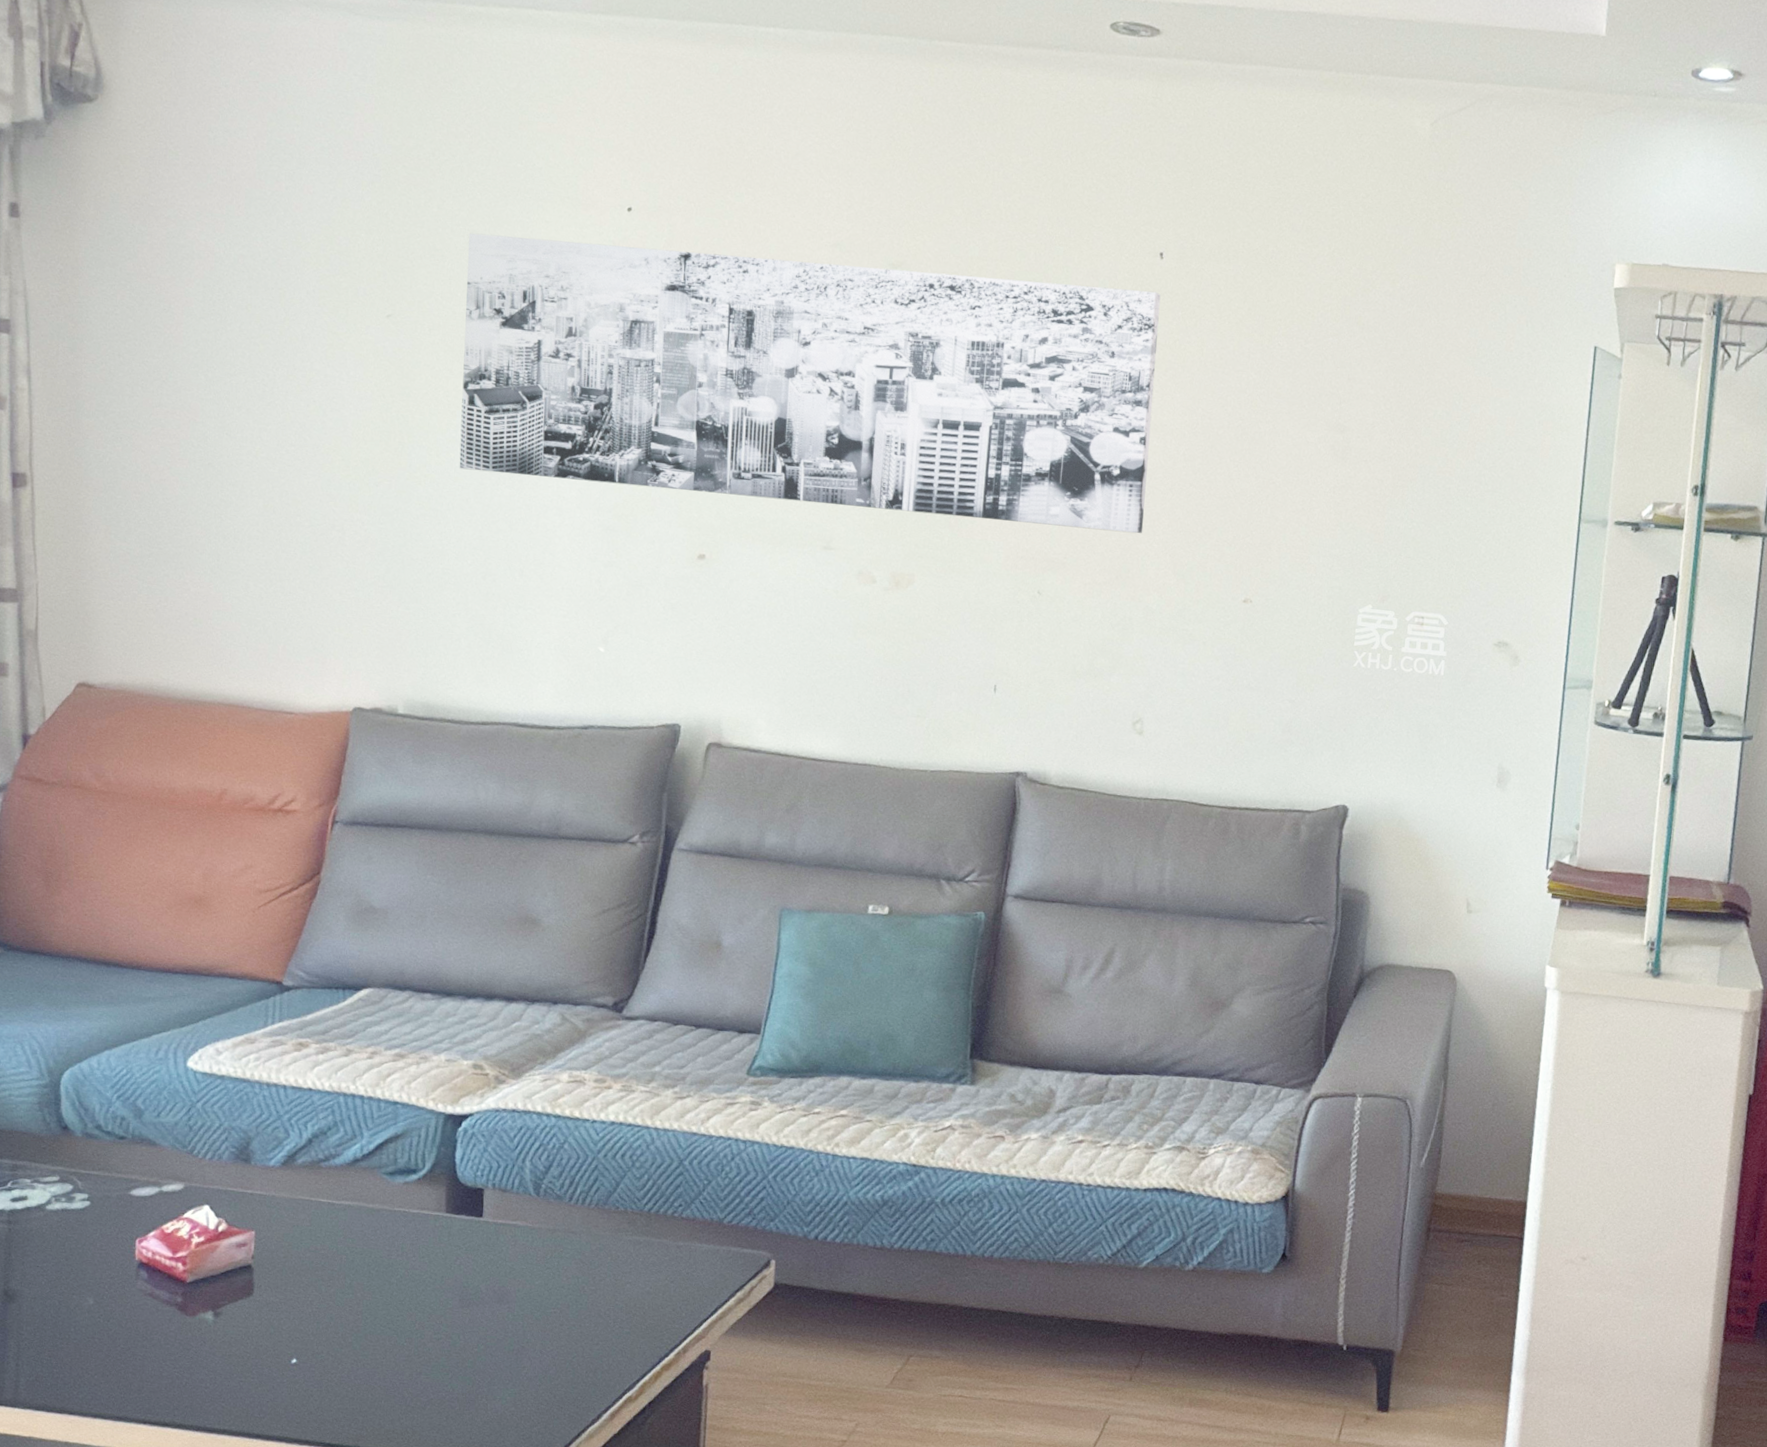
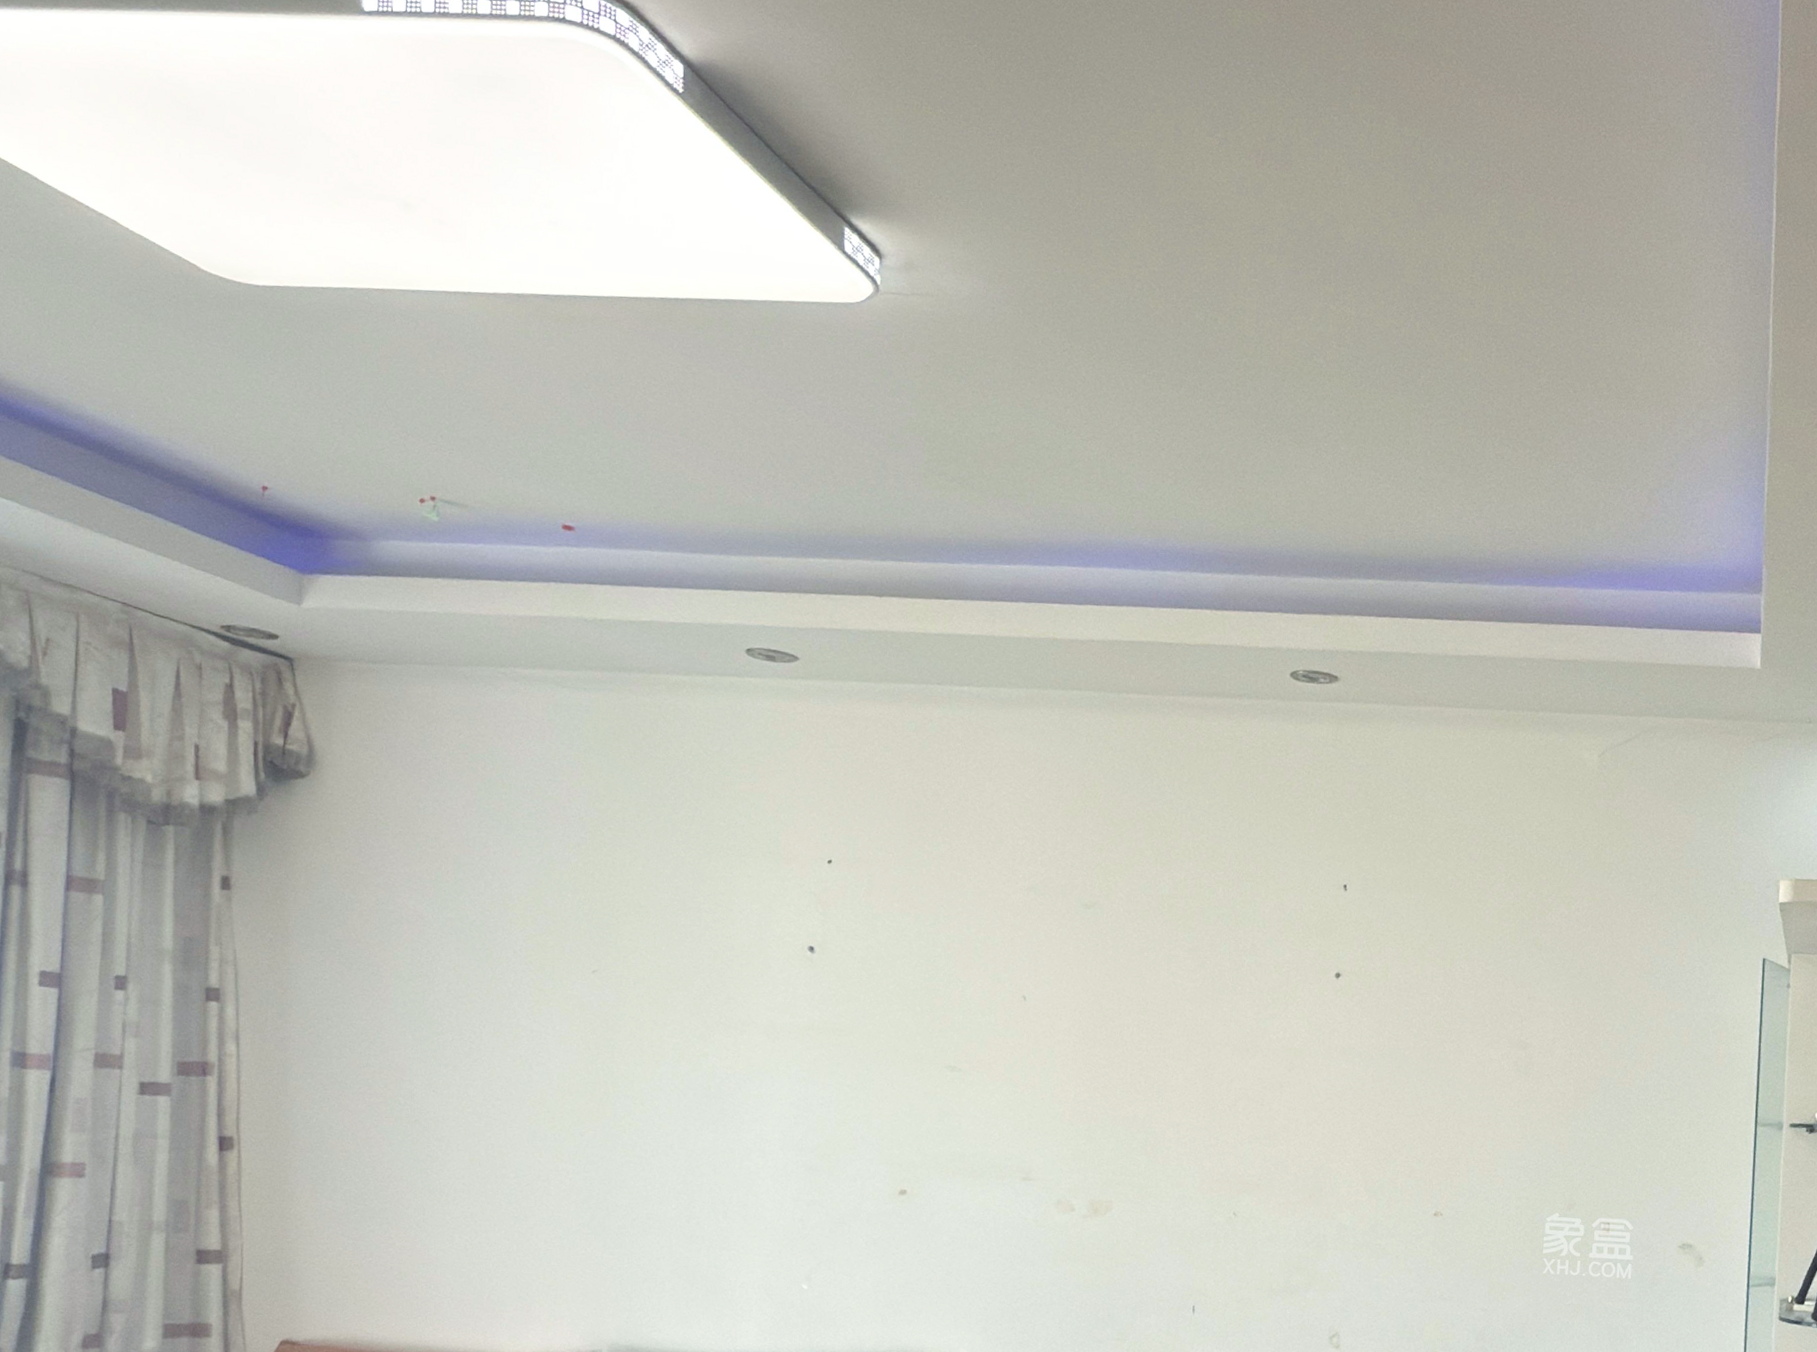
wall art: present [459,232,1161,534] -> none [663,889,1345,1154]

